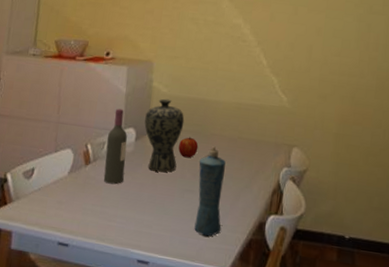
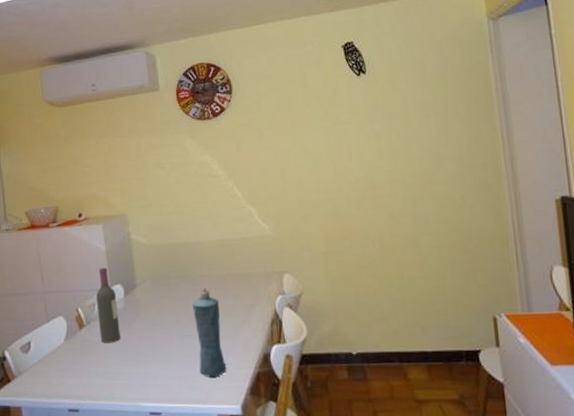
vase: present [144,98,185,173] -> none [130,249,171,323]
apple: present [178,137,199,158] -> none [169,283,189,304]

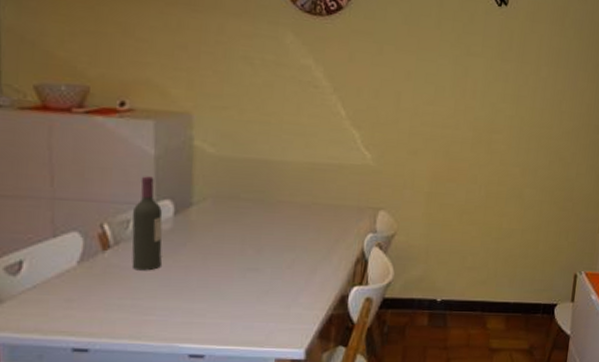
squeeze bottle: present [192,287,227,377] -> none [261,215,298,318]

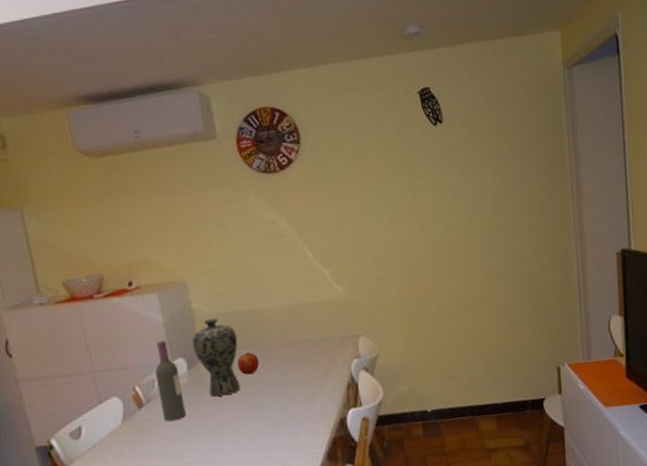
vase: none [185,161,241,251] -> present [192,318,241,397]
apple: none [235,206,262,232] -> present [237,352,260,375]

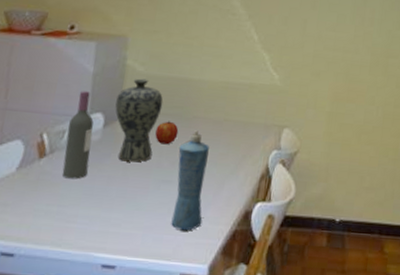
squeeze bottle: none [263,355,303,447] -> present [171,130,209,231]

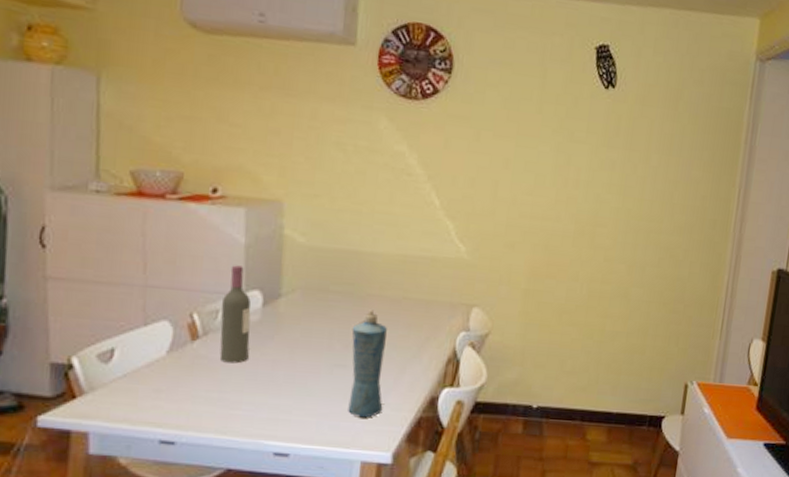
vase: present [115,78,164,162] -> none [274,250,331,345]
apple: present [155,121,179,145] -> none [324,299,351,326]

